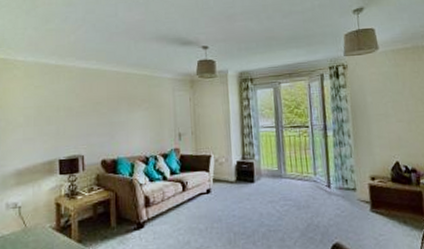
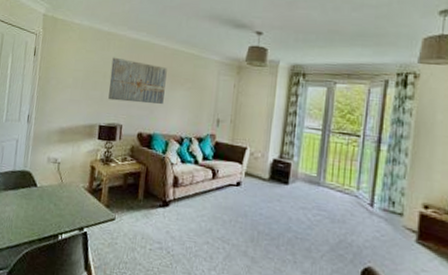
wall art: none [64,89,123,133] -> present [108,57,167,104]

